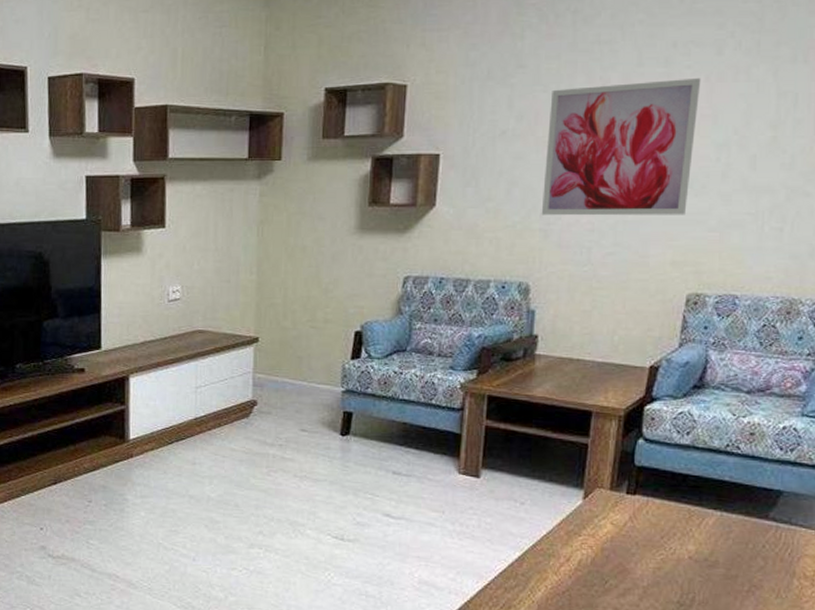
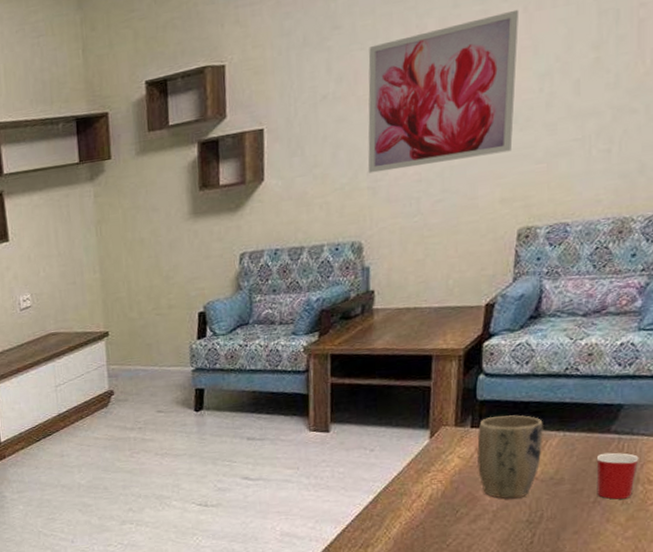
plant pot: none [629,485,700,576] -> present [476,415,543,499]
mug: none [751,540,796,592] -> present [596,452,639,500]

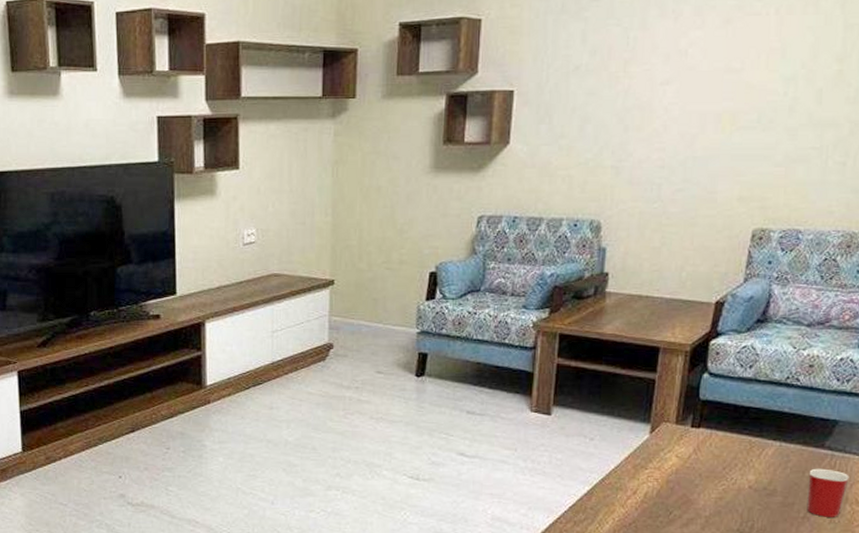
wall art: present [368,9,519,174] -> none [613,10,771,152]
plant pot: present [476,415,543,499] -> none [693,418,761,506]

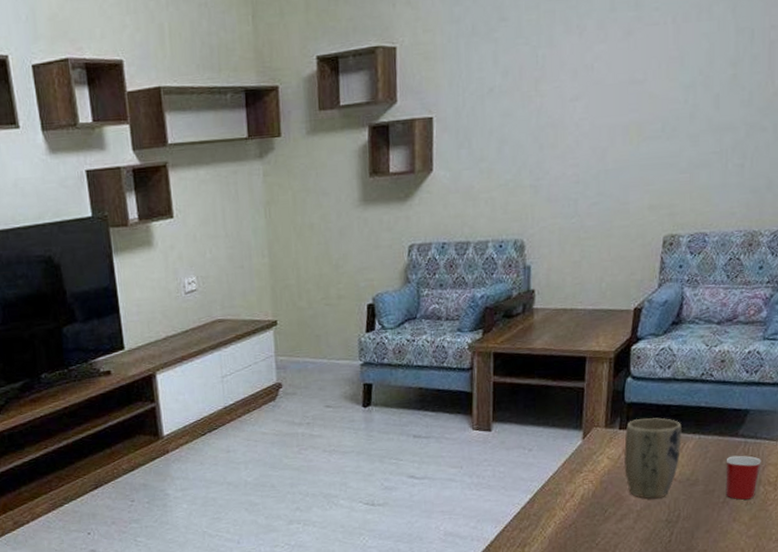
plant pot: none [693,418,761,506] -> present [623,418,682,499]

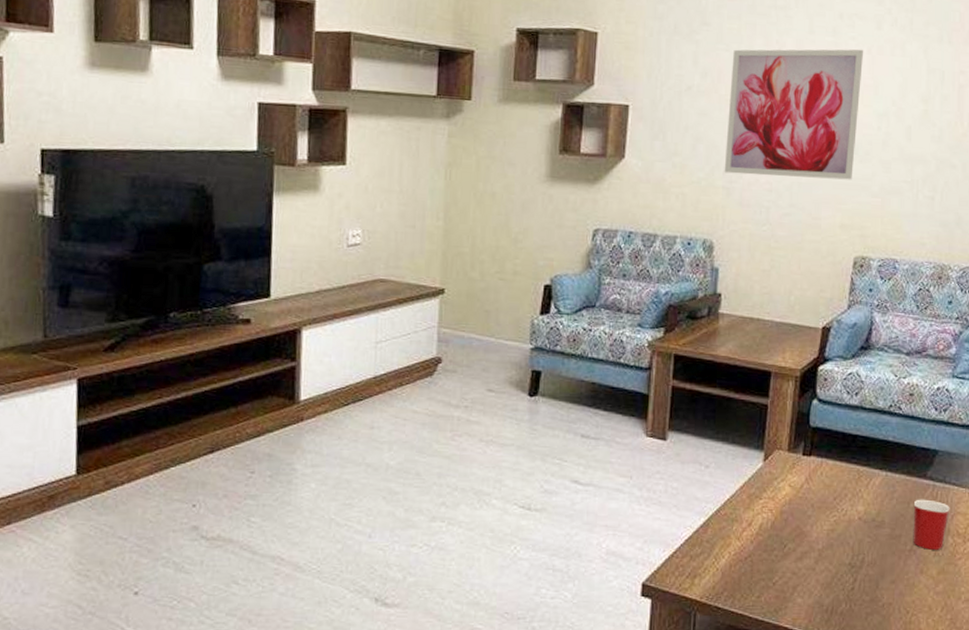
wall art: none [530,19,669,171] -> present [724,49,864,180]
plant pot: present [623,418,682,499] -> none [806,446,868,538]

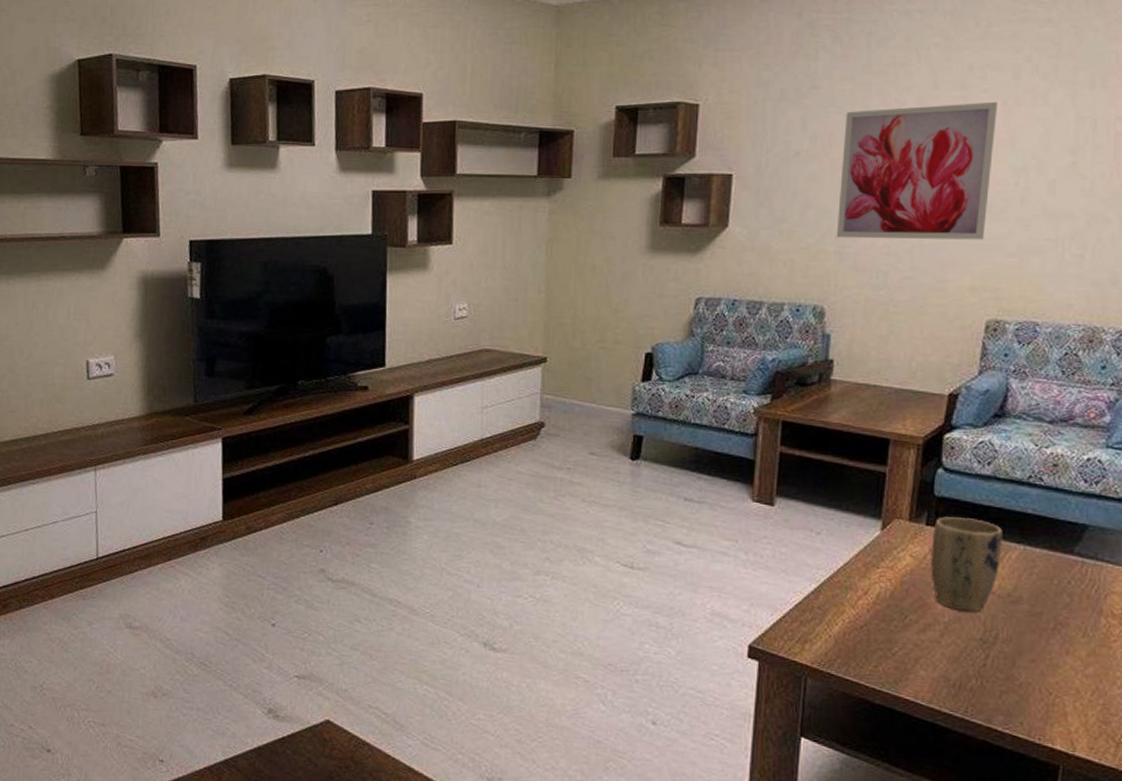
plant pot: none [806,446,868,538] -> present [929,517,1003,612]
mug: present [913,499,950,550] -> none [1057,575,1103,631]

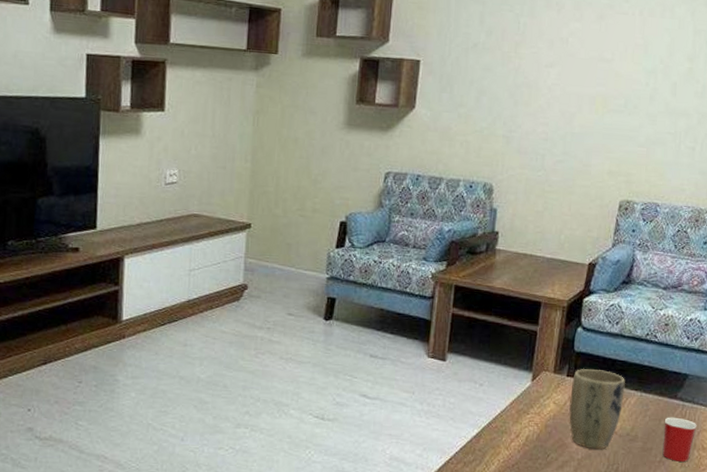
wall art: present [836,101,998,240] -> none [504,10,636,131]
mug: none [1057,575,1103,631] -> present [662,417,697,462]

